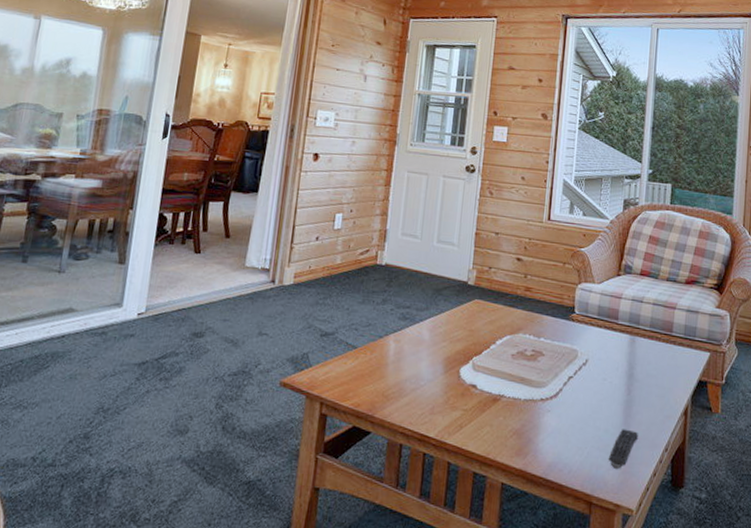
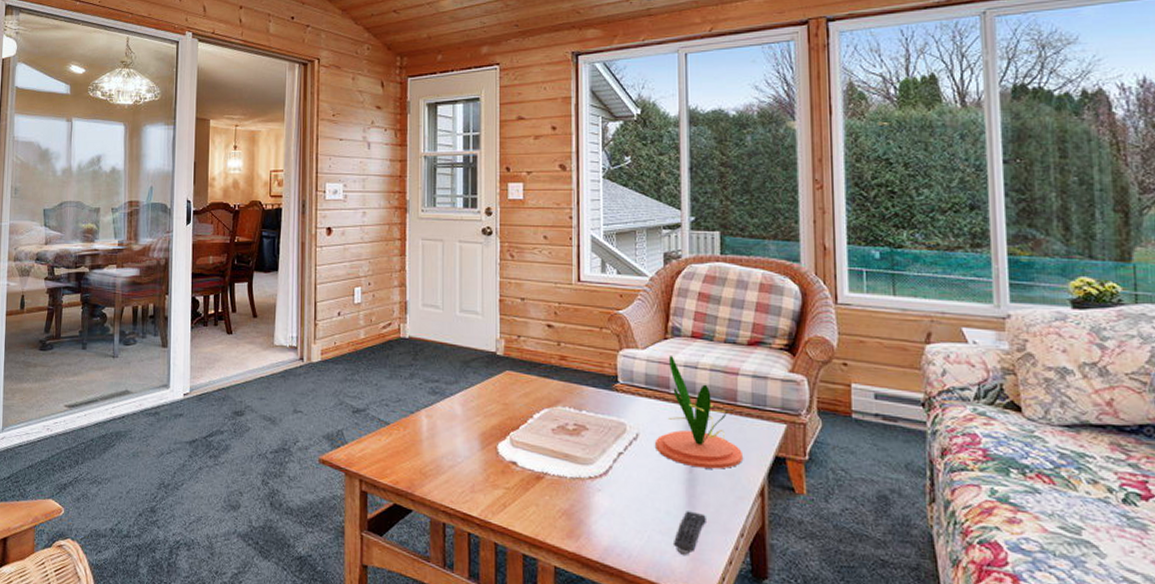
plant: none [601,289,674,392] -> present [656,355,744,469]

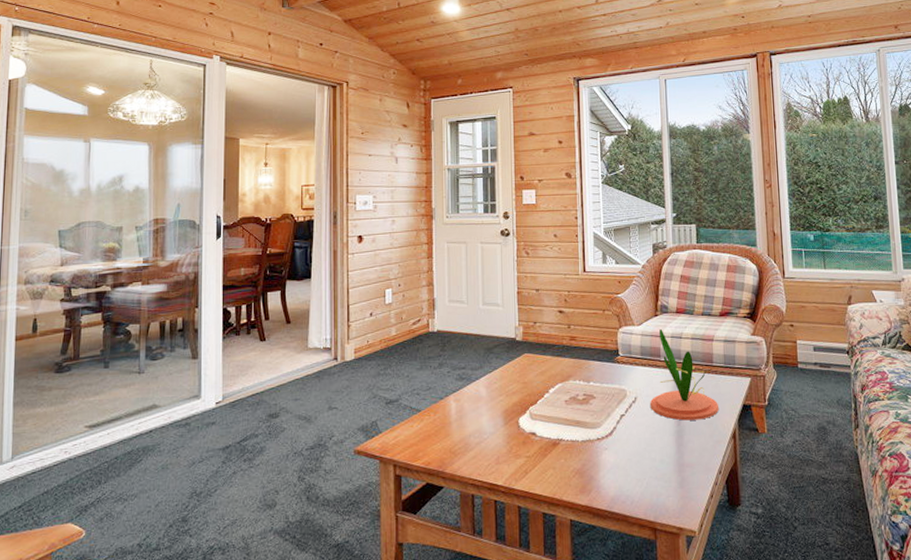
remote control: present [672,511,706,555] -> none [666,457,692,495]

